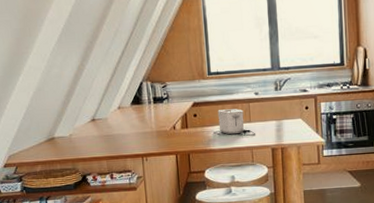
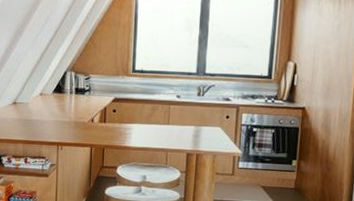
toaster: present [213,109,255,136] -> none [131,108,172,138]

